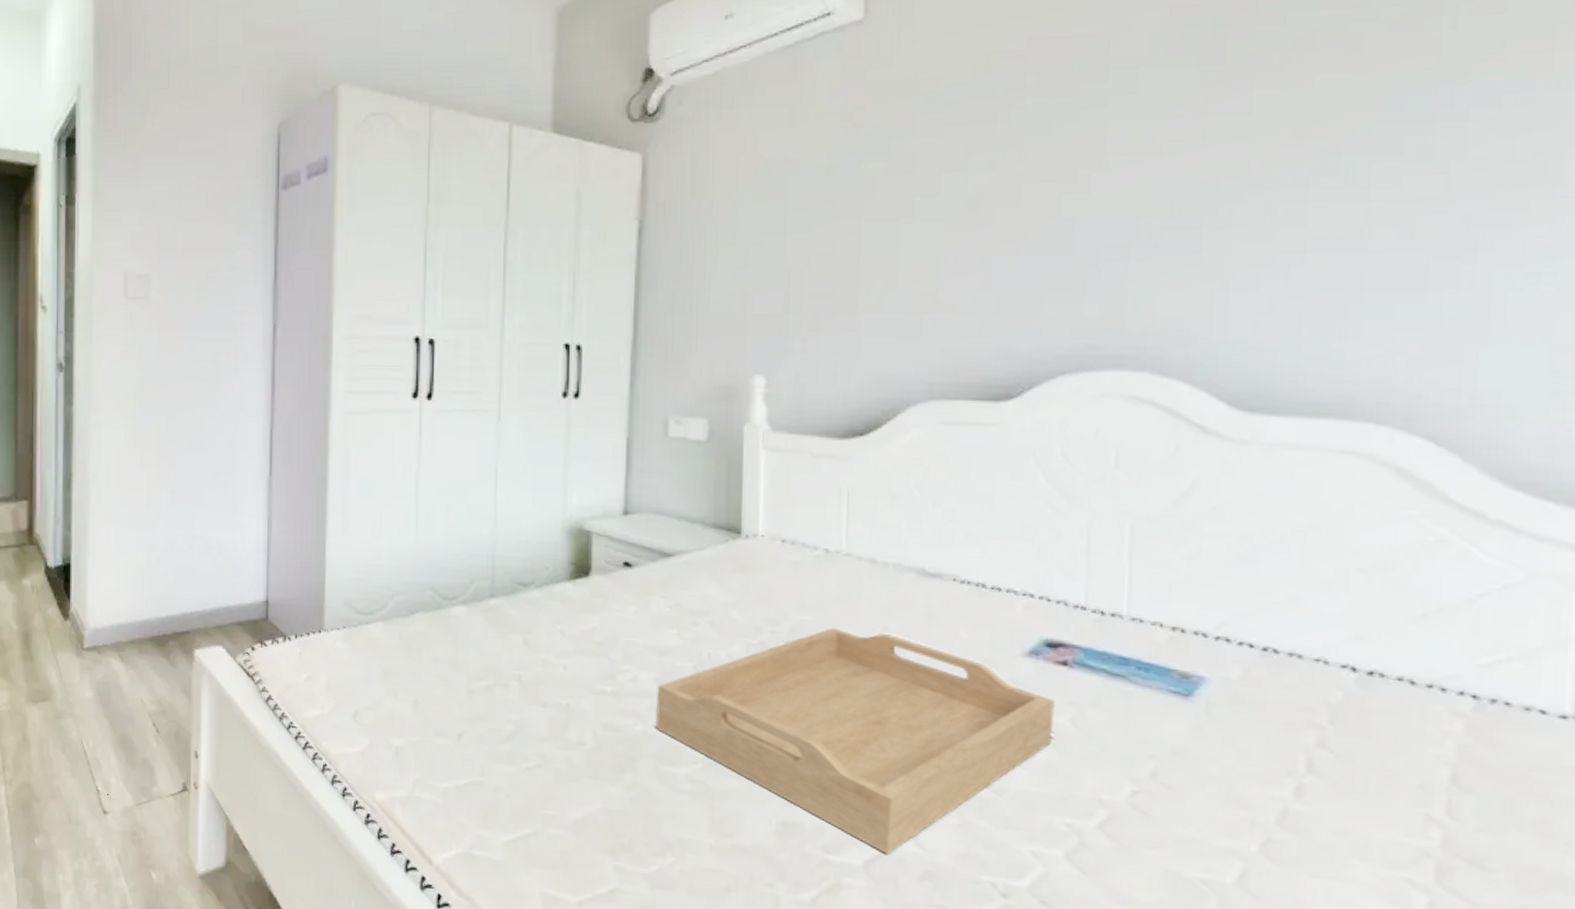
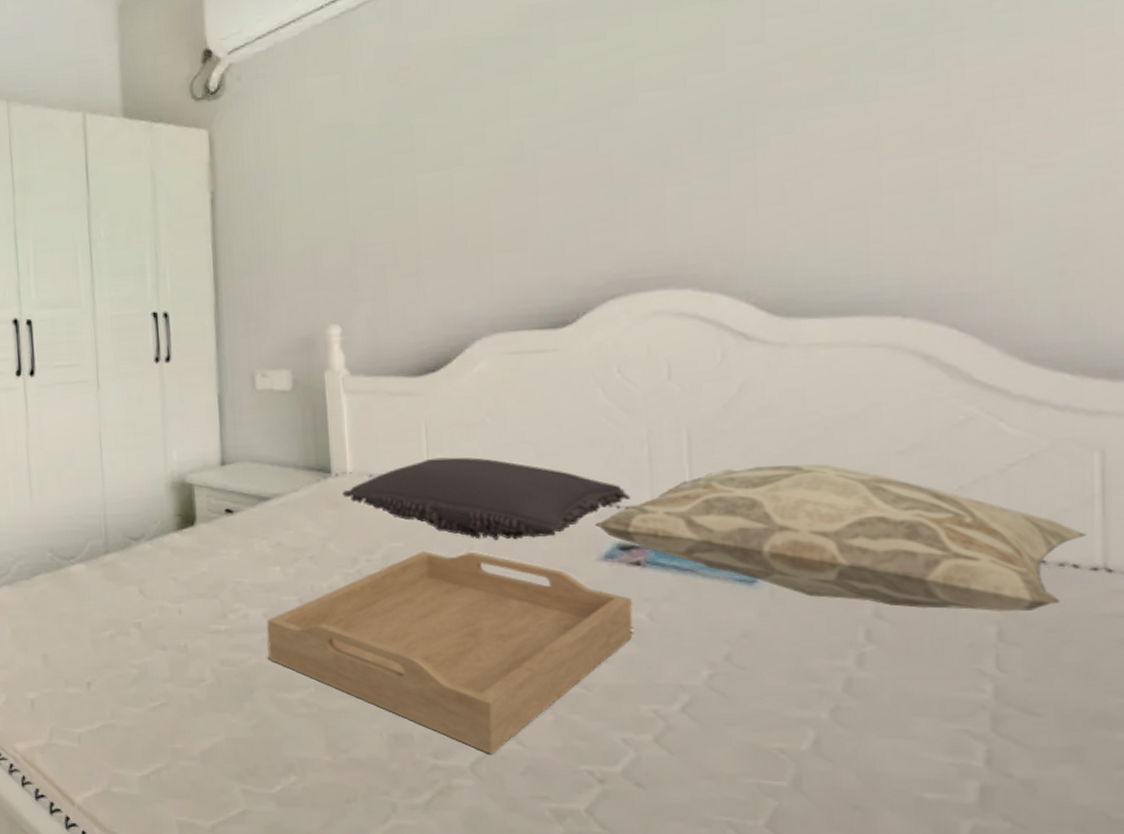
pillow: none [751,528,1063,625] -> present [342,457,630,540]
decorative pillow: none [1021,569,1558,756] -> present [594,463,1087,612]

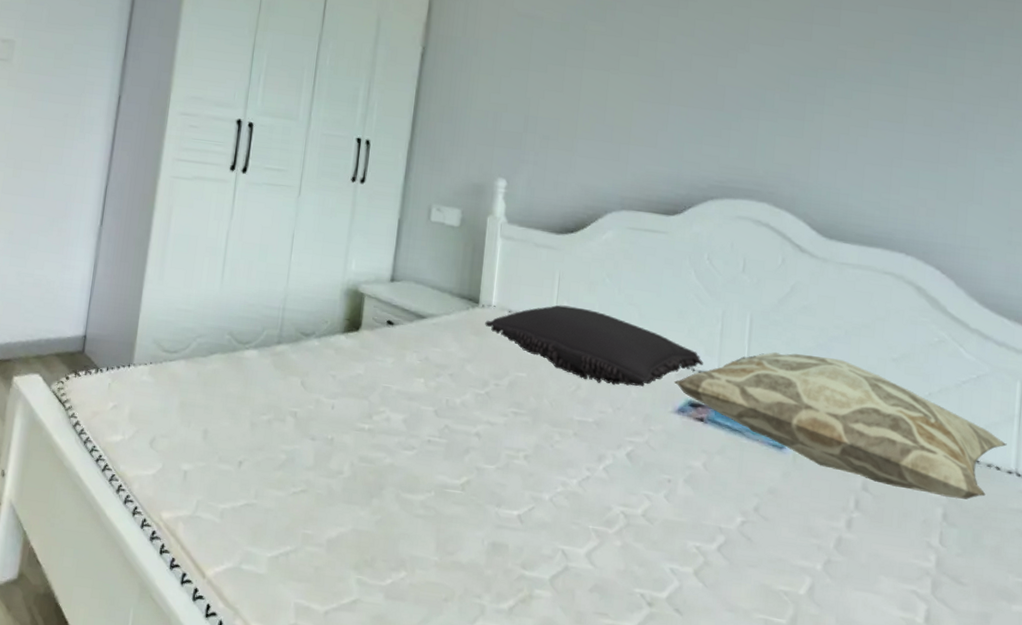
serving tray: present [266,551,633,754] -> none [400,383,694,571]

